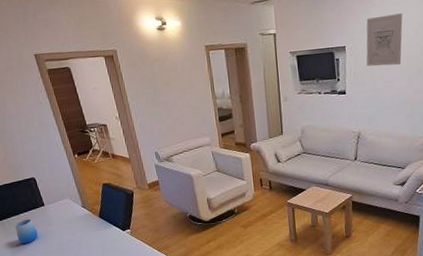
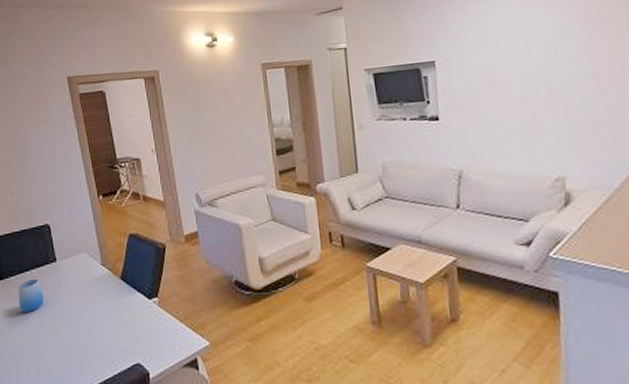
wall art: present [366,13,403,66] -> none [459,20,510,85]

